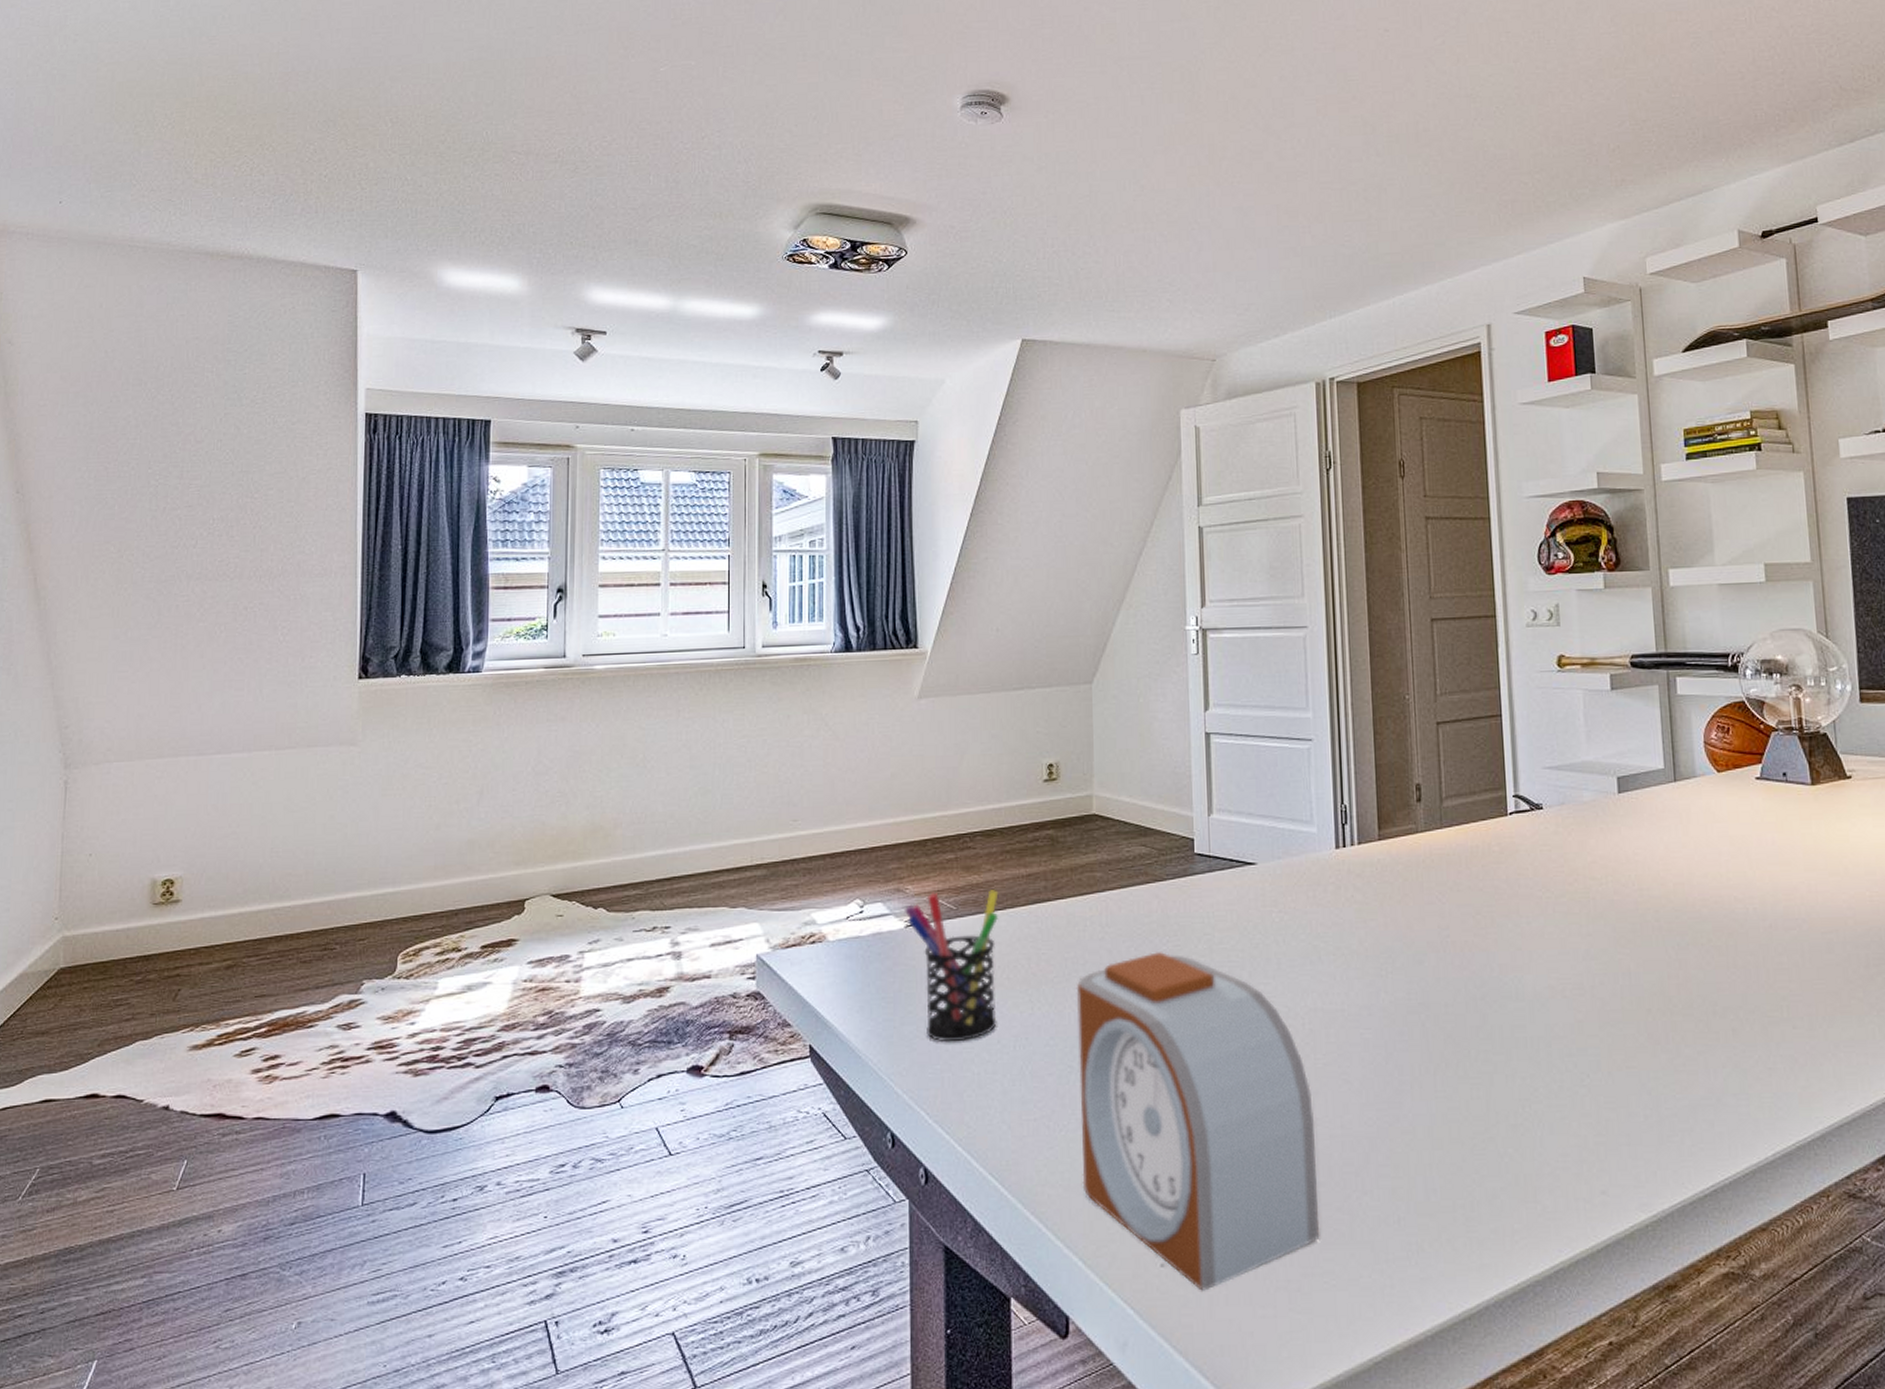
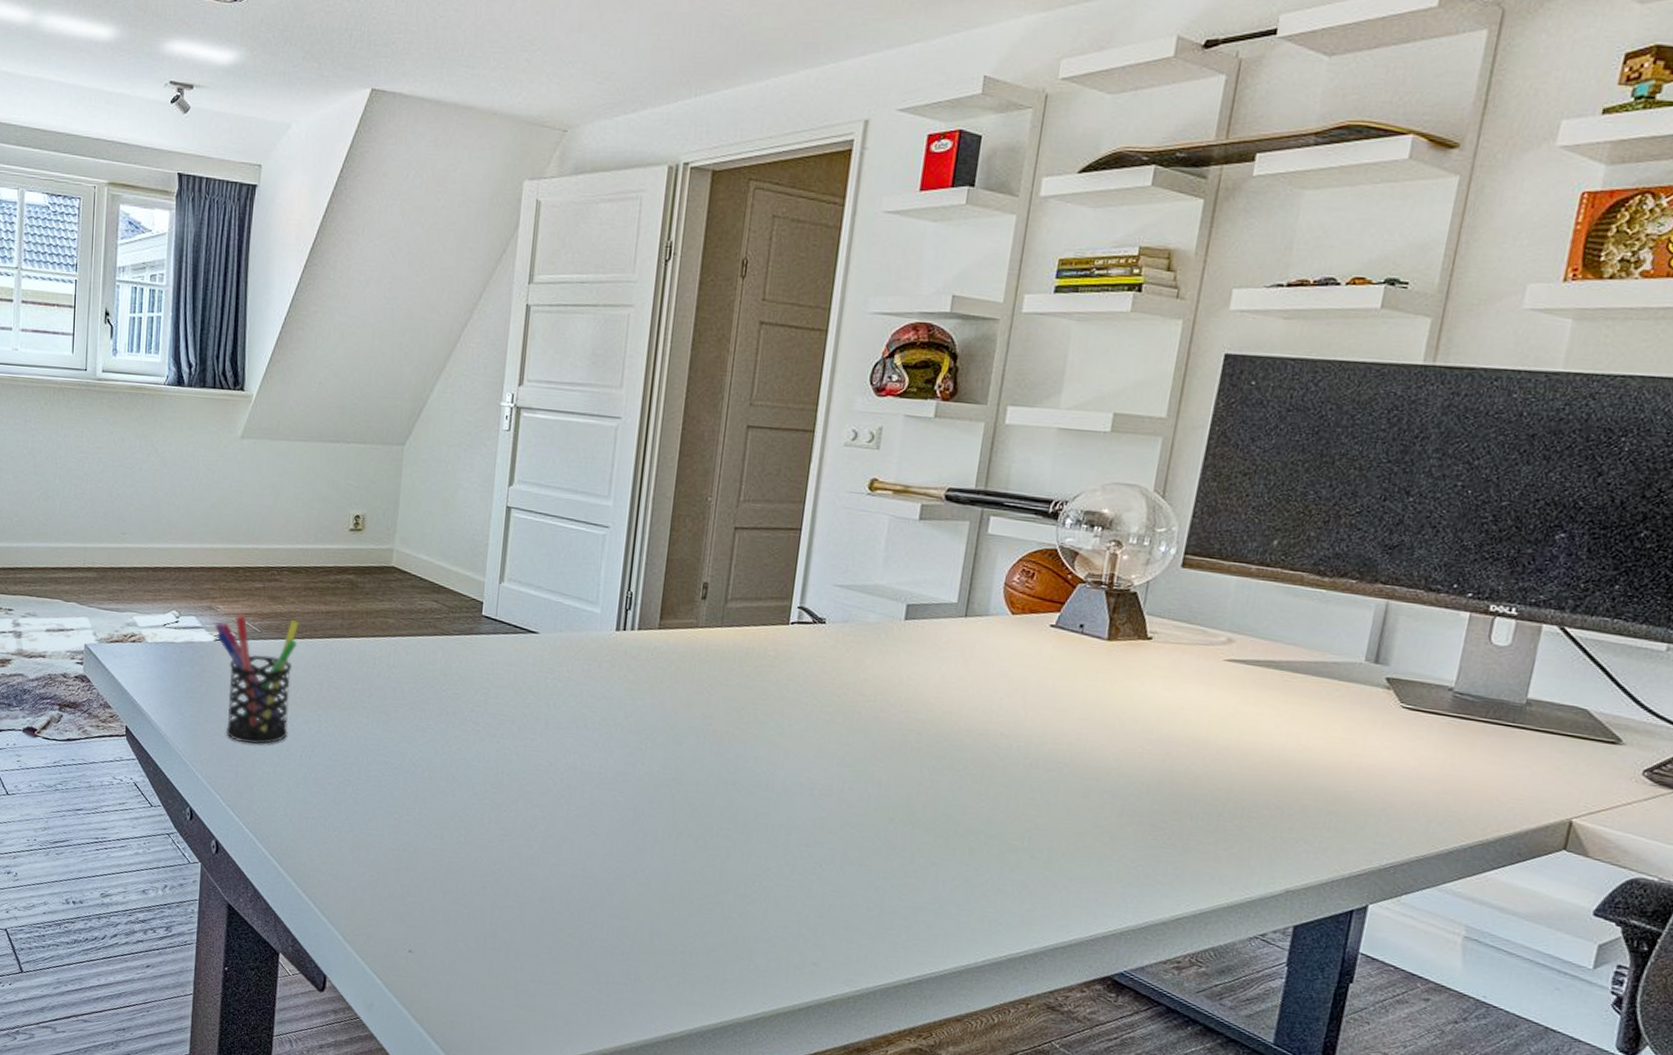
alarm clock: present [1076,952,1320,1291] -> none [348,696,560,978]

